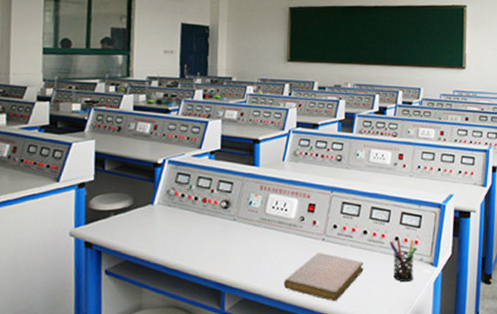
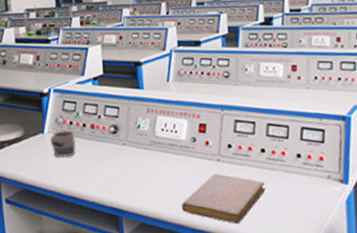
mug: none [159,203,186,230] -> present [50,130,77,158]
pen holder: present [389,239,417,283] -> none [291,156,323,202]

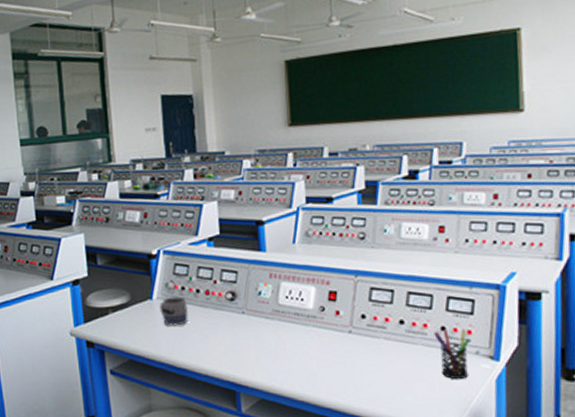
notebook: present [181,173,266,224] -> none [306,346,403,402]
pen holder: none [291,156,323,202] -> present [434,329,470,380]

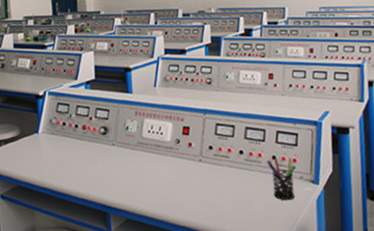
mug: present [160,296,189,326] -> none [44,131,69,156]

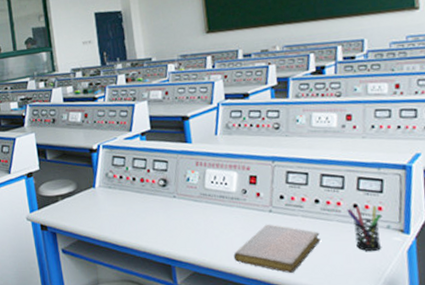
notebook: none [165,173,243,220] -> present [233,224,320,273]

